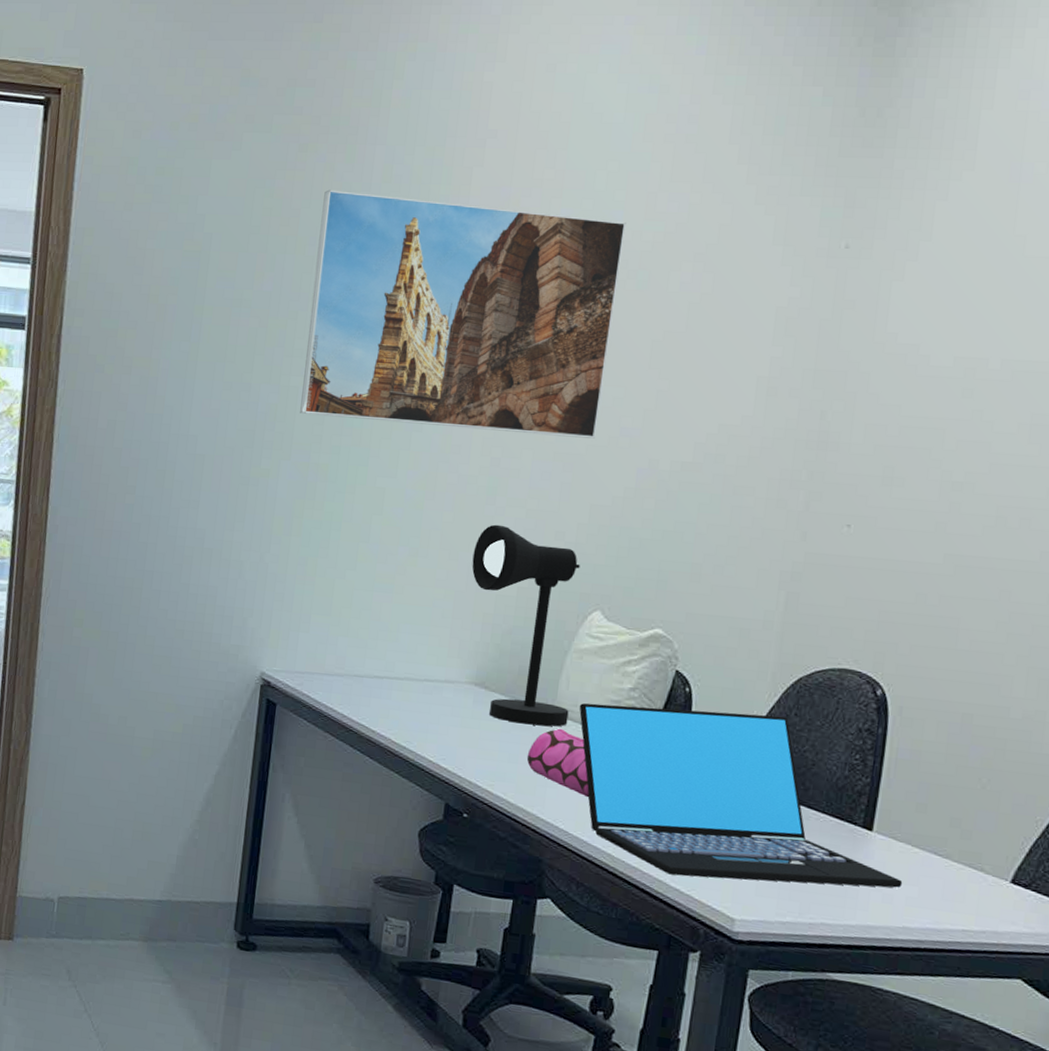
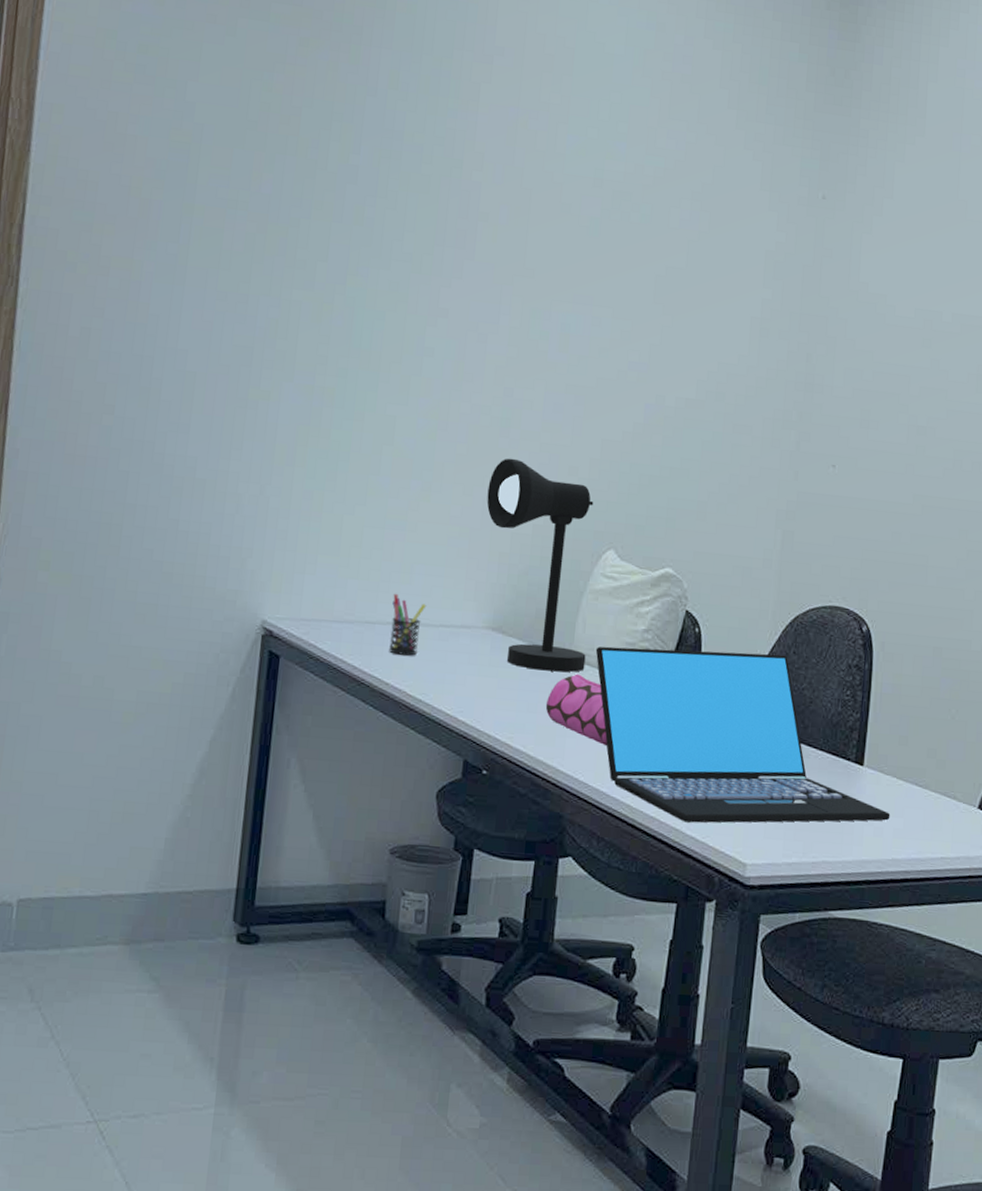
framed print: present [300,189,626,439] -> none [303,90,629,372]
pen holder: none [376,649,412,707] -> present [389,593,427,656]

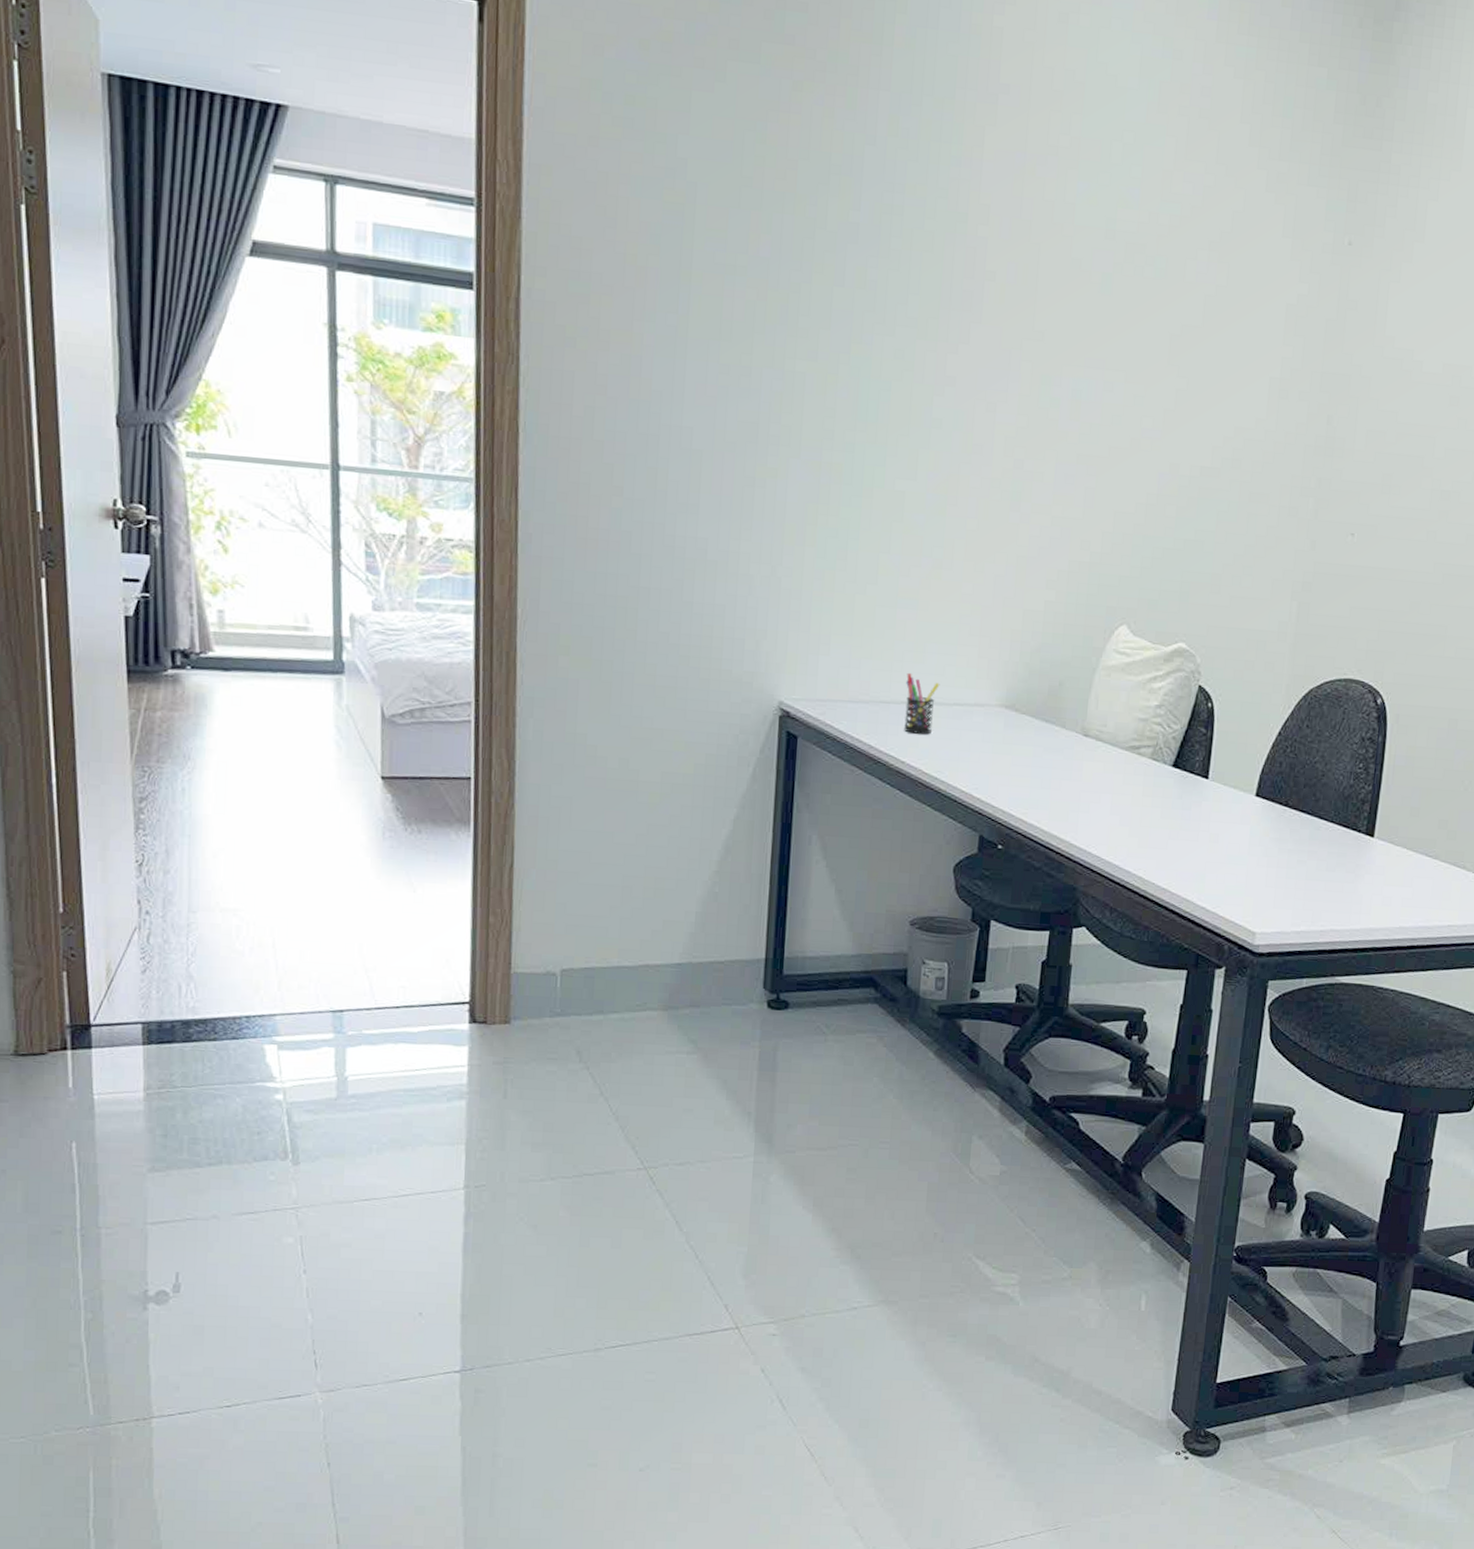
desk lamp: present [486,458,594,673] -> none [998,532,1106,749]
pencil case: present [545,673,608,746] -> none [1059,750,1120,821]
laptop: present [595,646,891,823] -> none [1108,722,1399,894]

